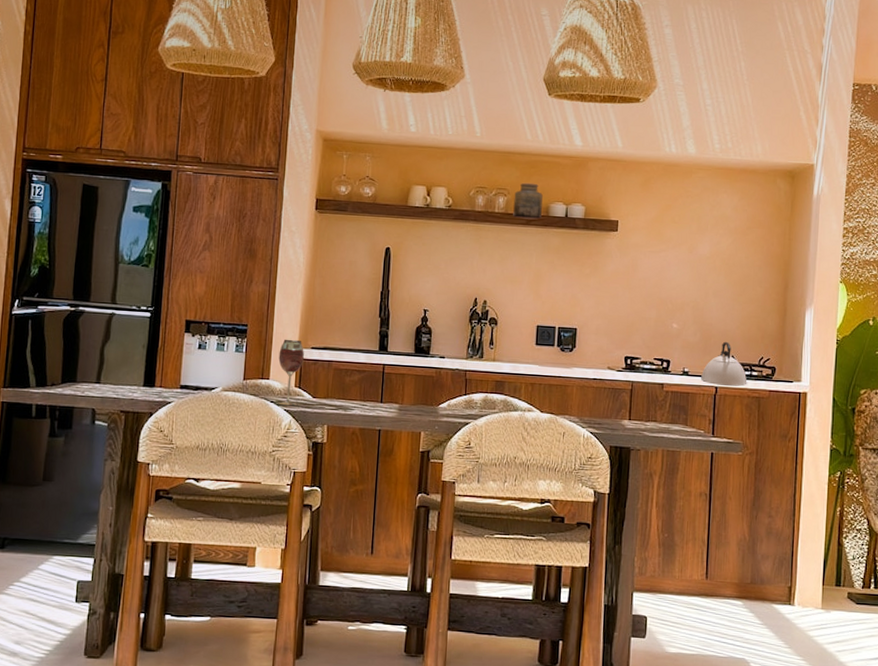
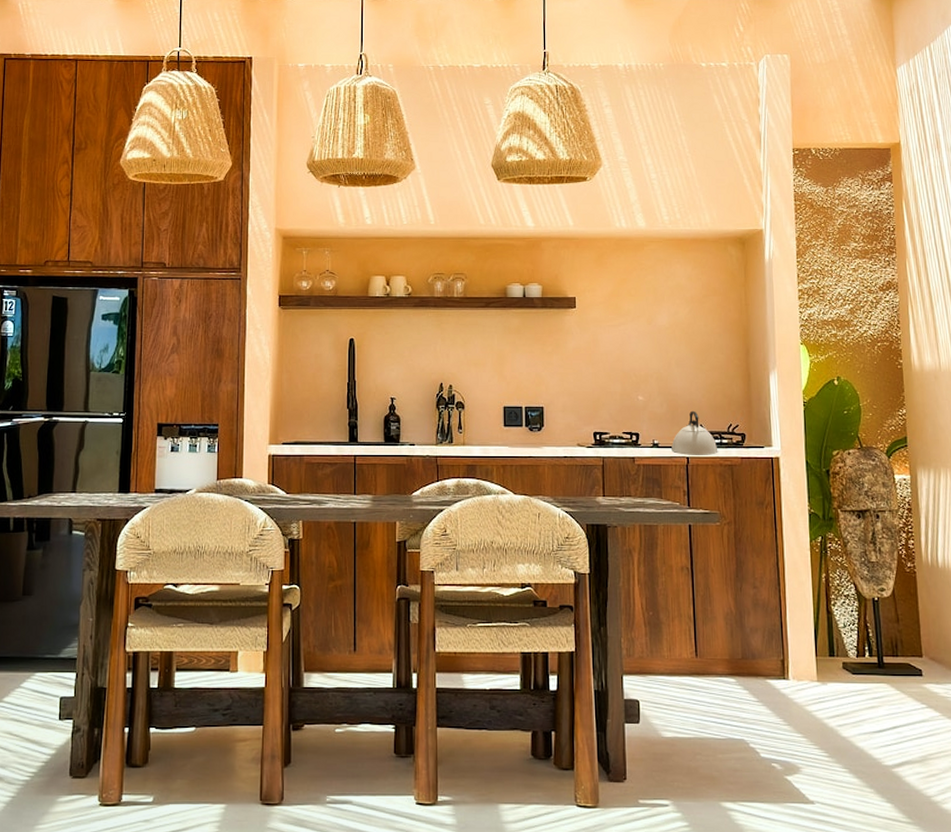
wineglass: present [277,339,304,407] -> none [250,436,275,504]
jar: present [513,182,543,220] -> none [471,266,500,302]

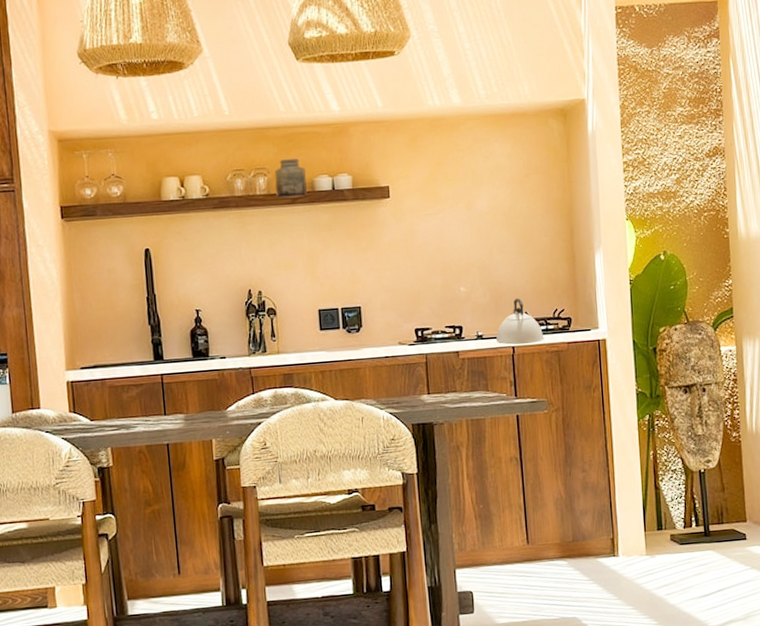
jar: none [471,266,500,302] -> present [274,157,307,198]

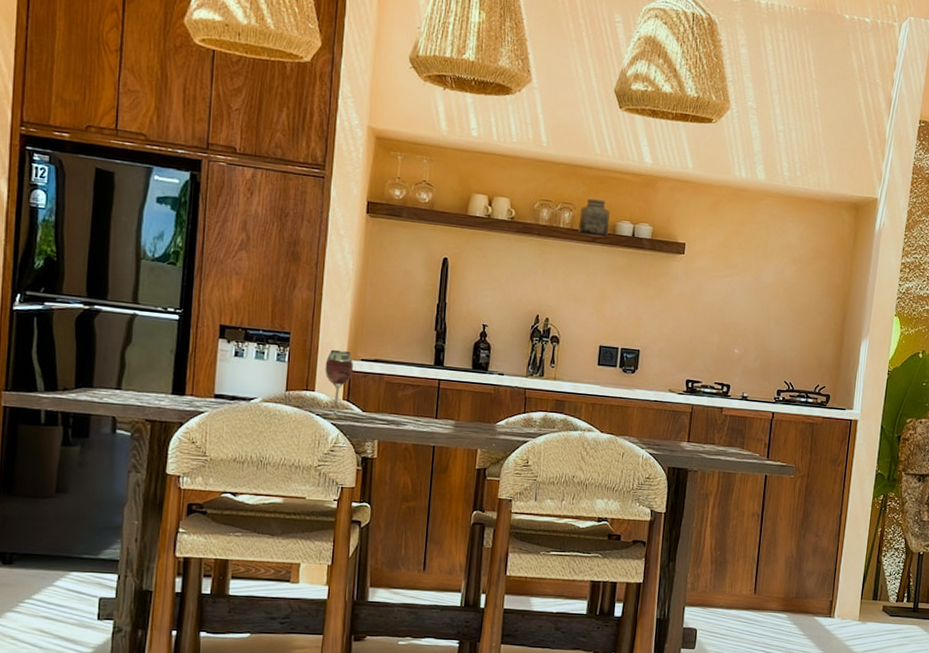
wineglass: none [46,362,76,435] -> present [323,349,353,420]
kettle: present [496,298,544,345] -> none [759,368,803,412]

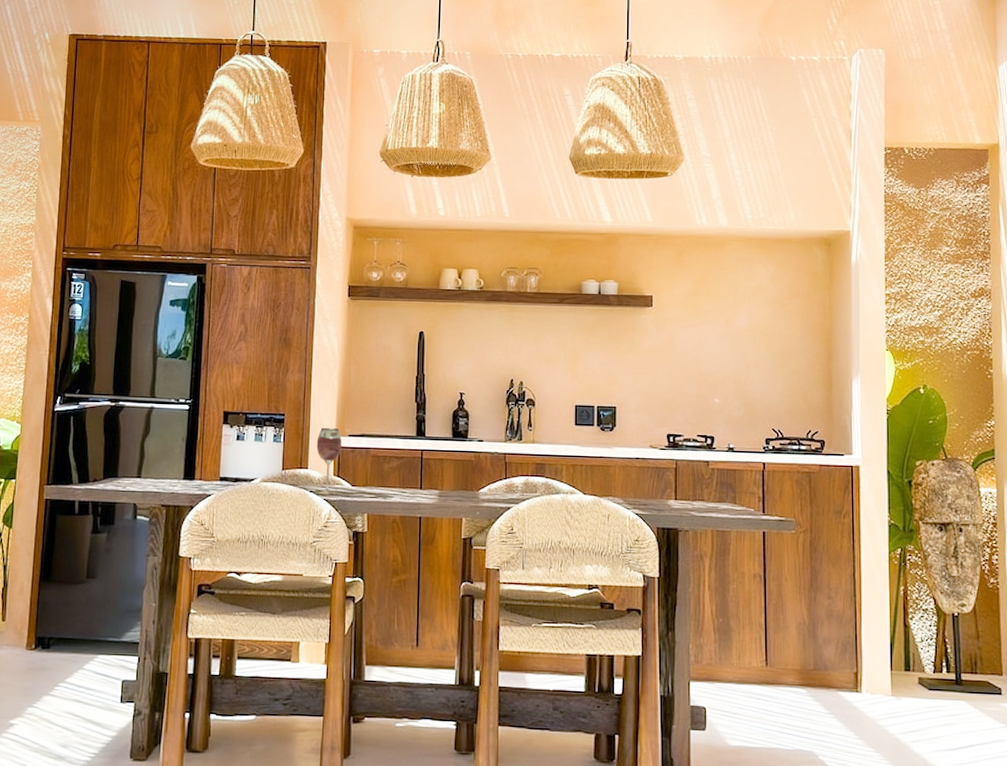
jar: present [578,198,610,238] -> none [545,261,574,298]

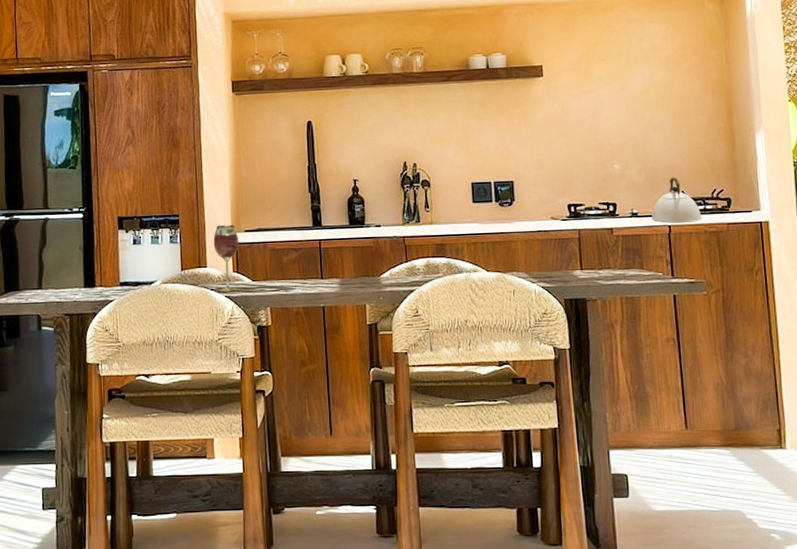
kettle: none [747,415,796,462] -> present [651,177,702,224]

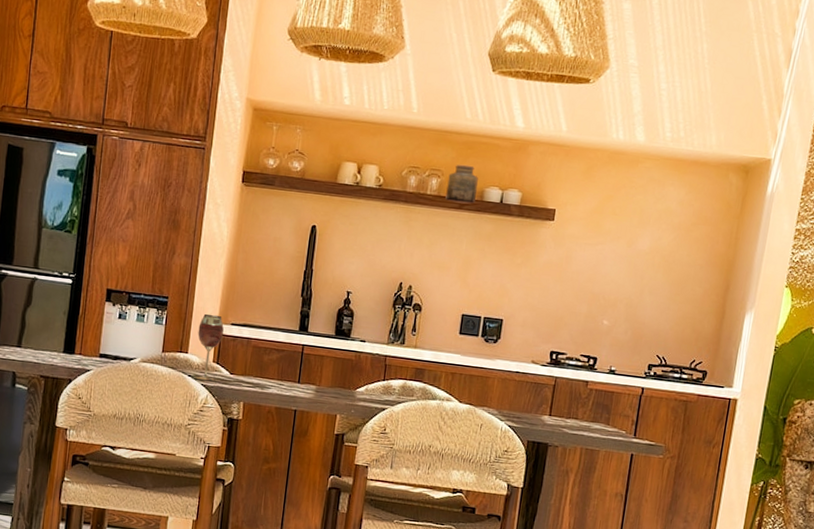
jar: none [431,38,462,76] -> present [445,164,478,204]
kettle: present [651,177,702,224] -> none [628,341,676,389]

